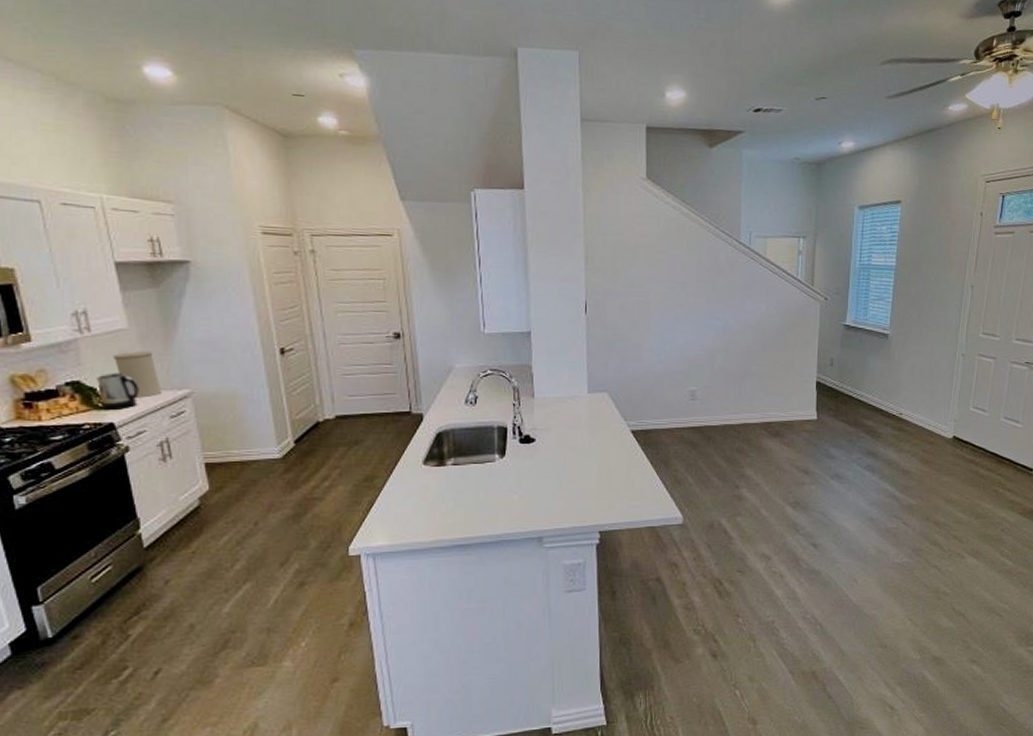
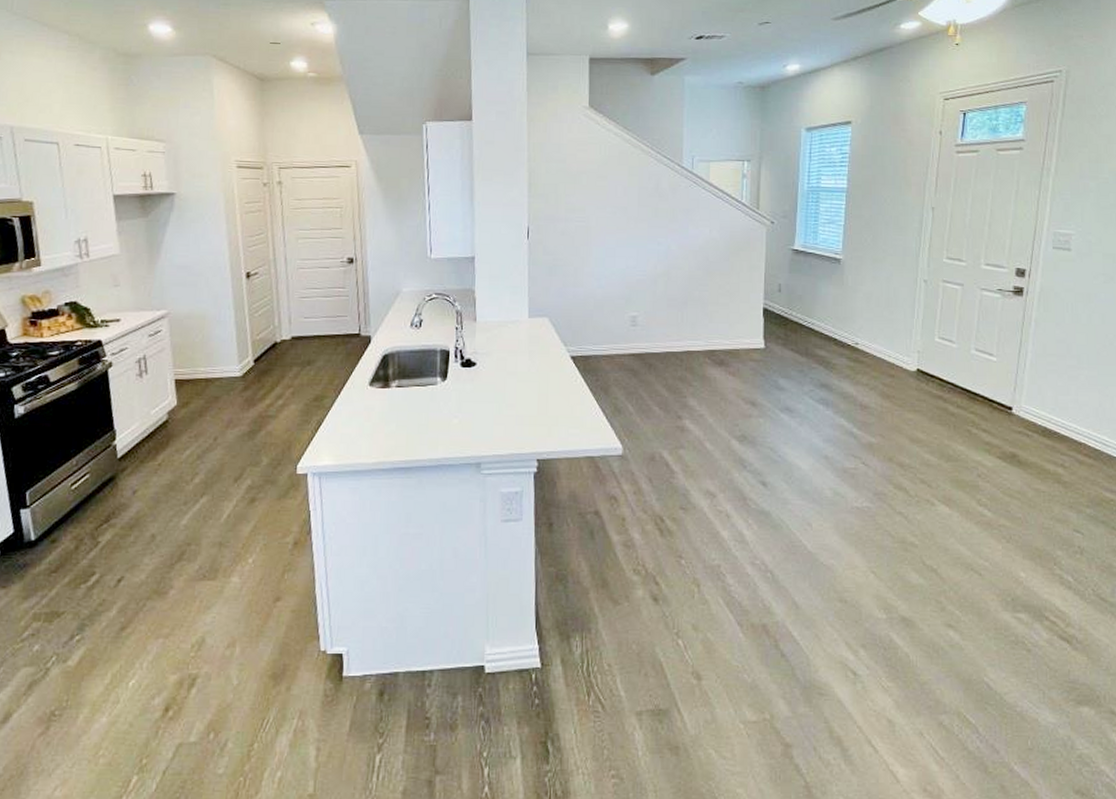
kettle: present [96,372,140,411] -> none [90,294,125,329]
canister: present [113,351,161,398] -> none [105,274,143,318]

